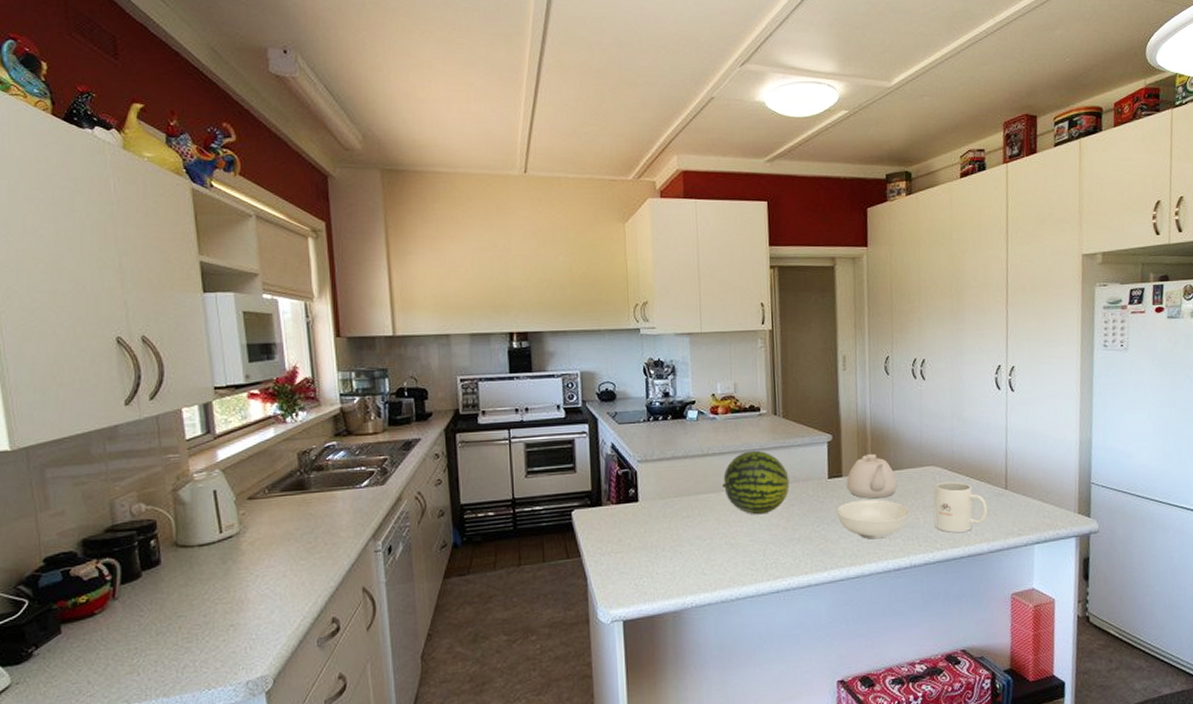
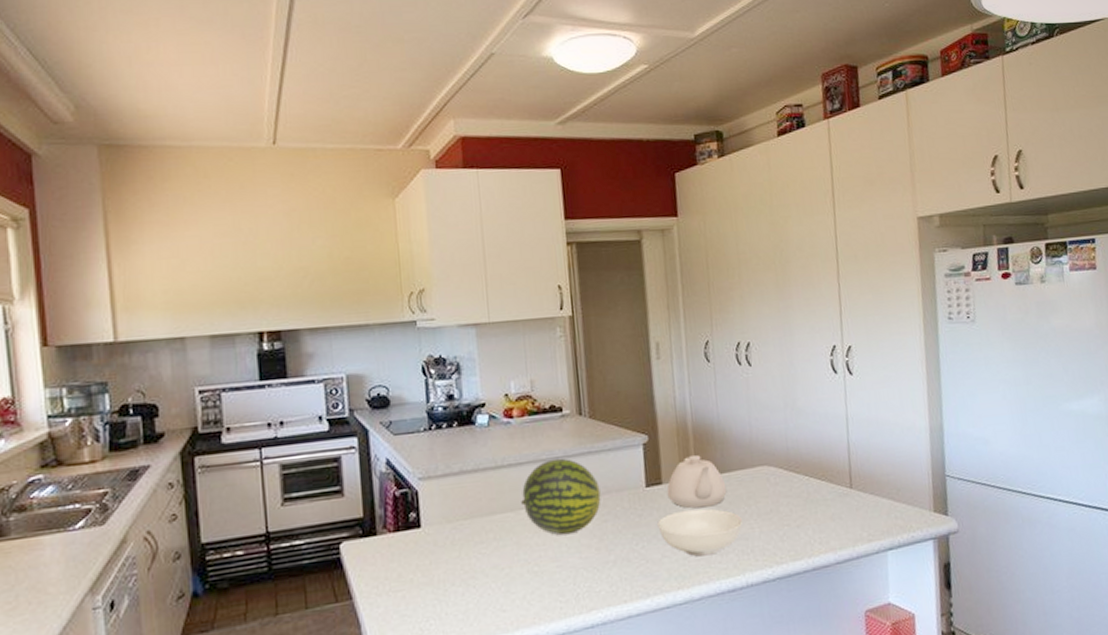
mug: present [933,481,988,534] -> none [768,482,833,544]

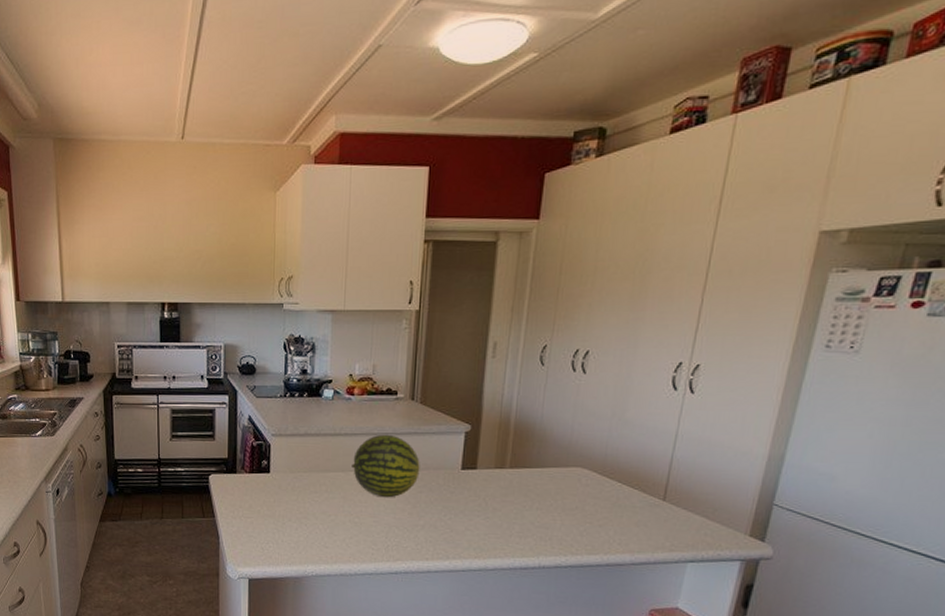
bowl: present [657,508,743,557] -> none [466,494,547,536]
teapot: present [666,454,727,509] -> none [479,448,537,495]

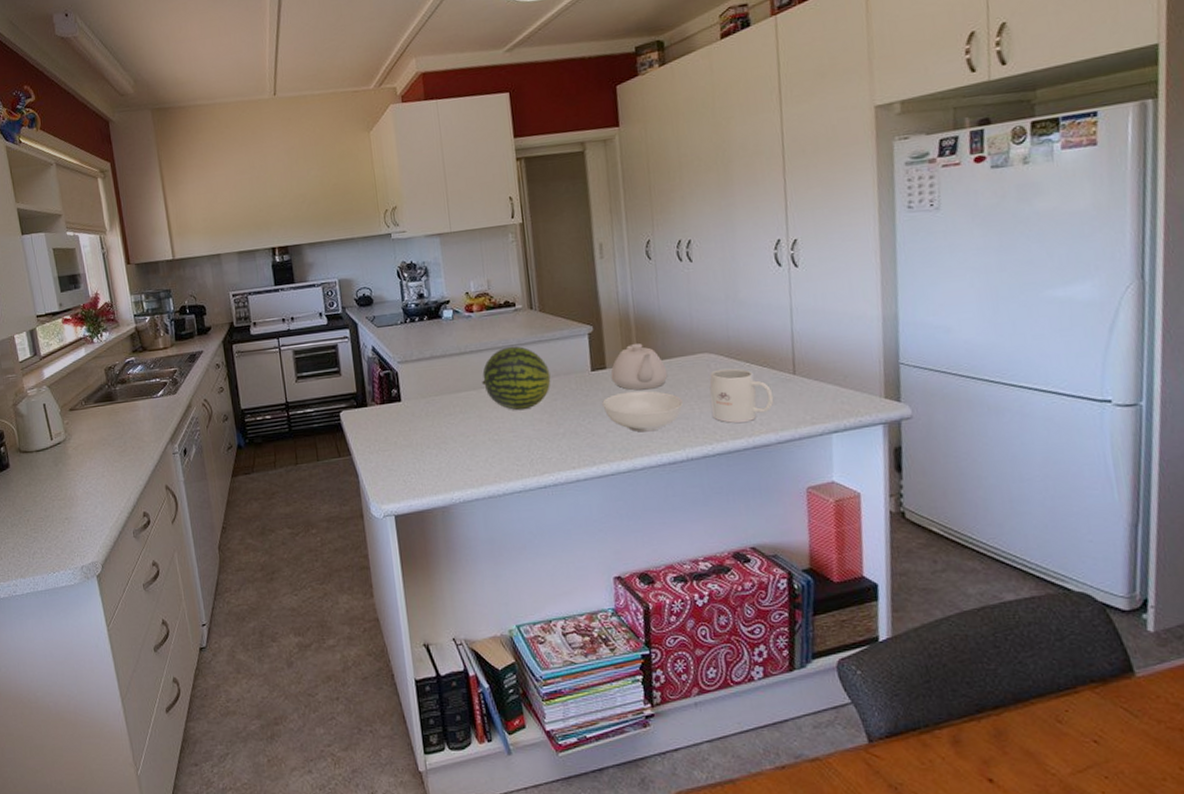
bowl: none [466,494,547,536] -> present [602,390,684,432]
teapot: none [479,448,537,495] -> present [610,343,668,391]
mug: none [572,485,638,541] -> present [709,368,774,424]

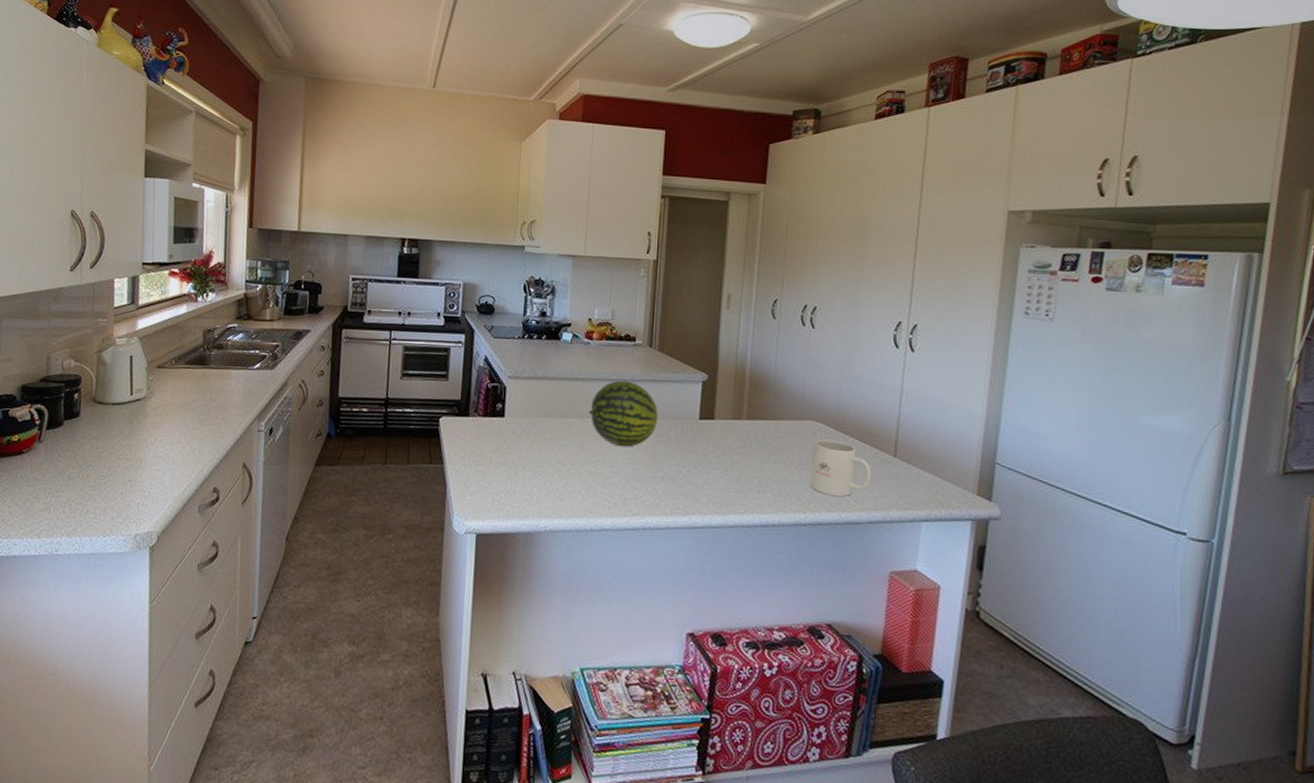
bowl: present [602,390,684,432] -> none [705,446,784,490]
teapot: present [610,343,668,391] -> none [717,398,774,448]

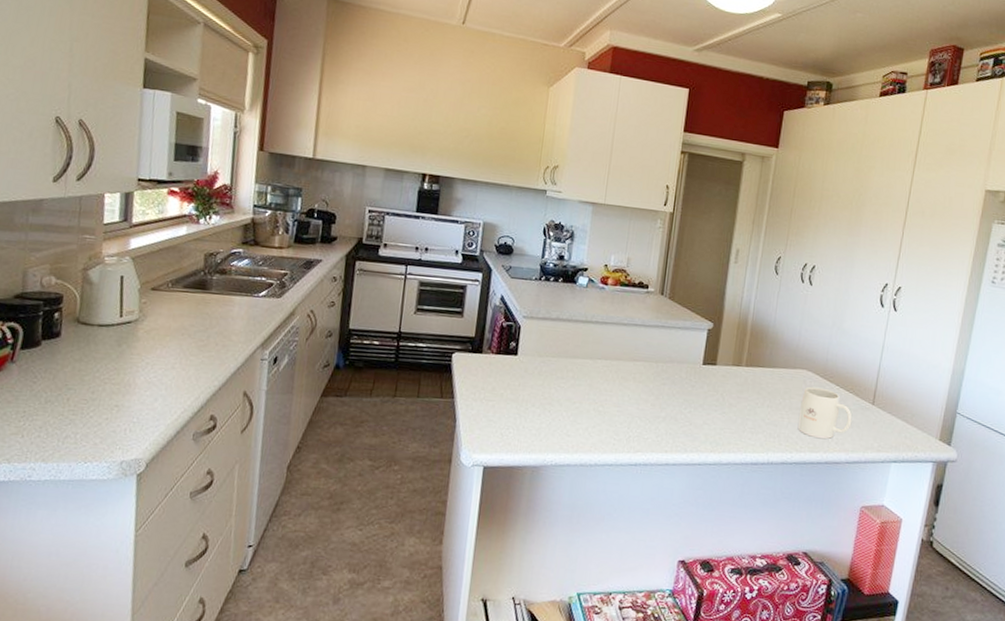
fruit: present [589,380,658,447] -> none [600,325,665,388]

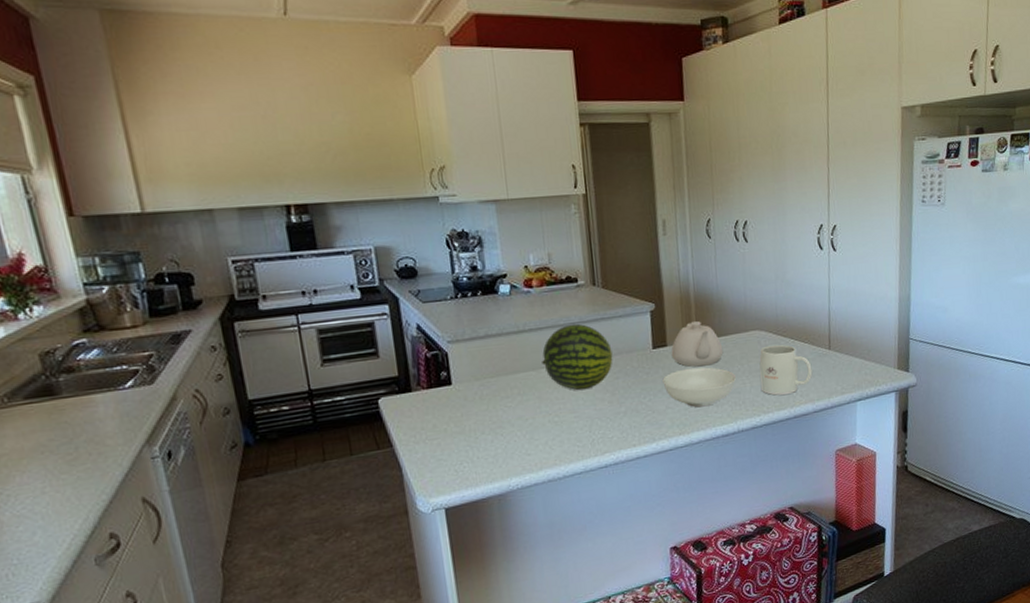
fruit: none [600,325,665,388] -> present [542,324,613,391]
bowl: none [705,390,777,431] -> present [662,367,737,408]
teapot: none [718,347,769,393] -> present [671,320,724,367]

